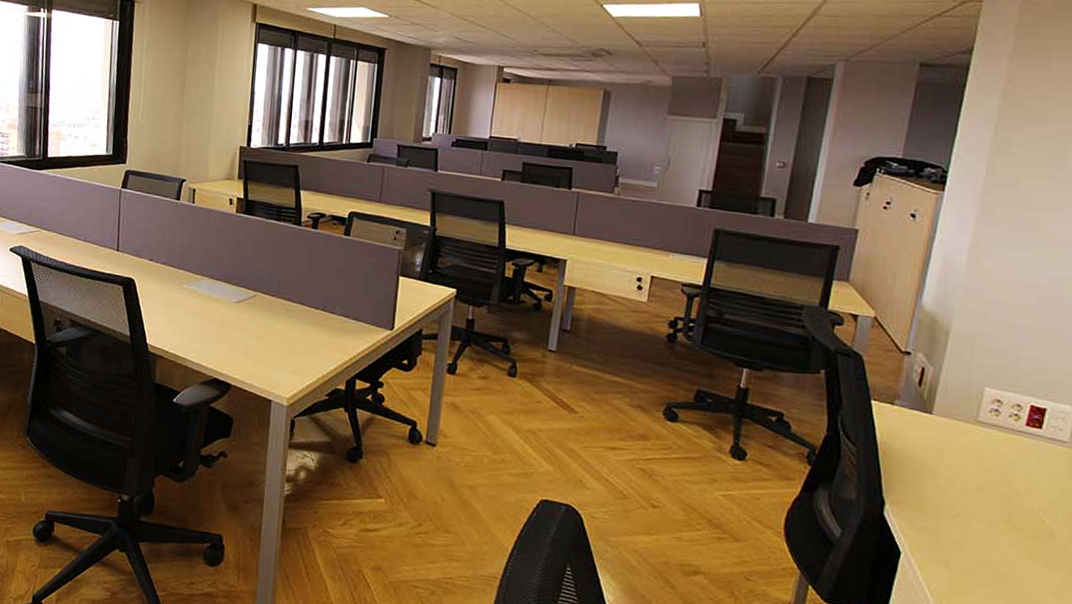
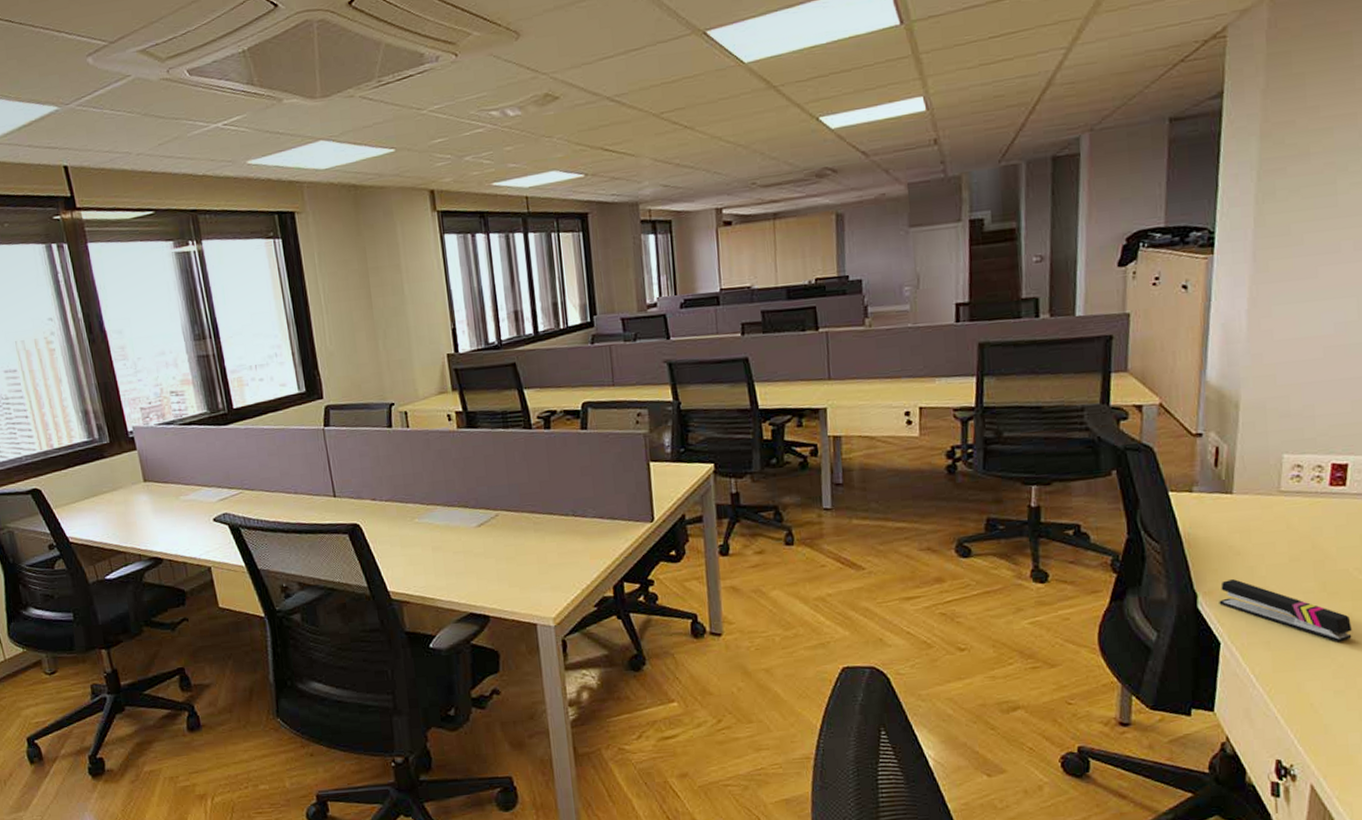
stapler: none [905,494,1031,577] -> present [1219,579,1352,642]

